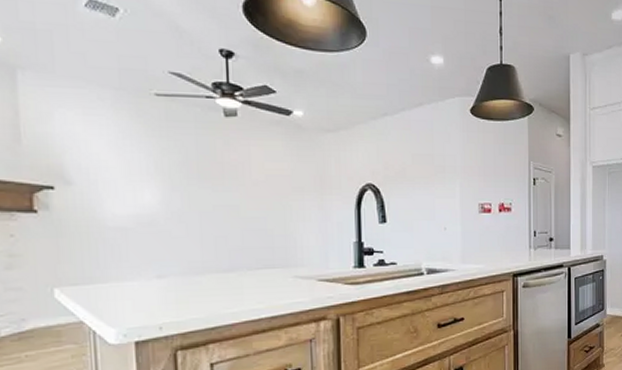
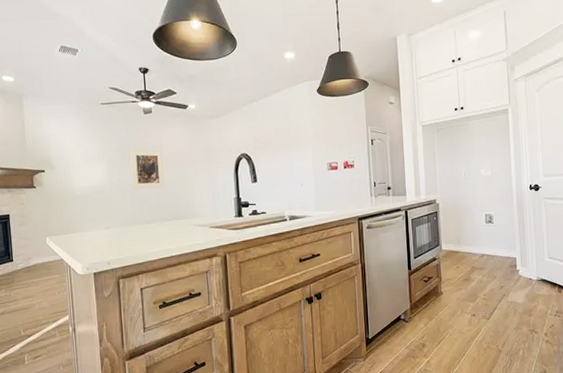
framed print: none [201,166,252,223] -> present [130,149,164,189]

